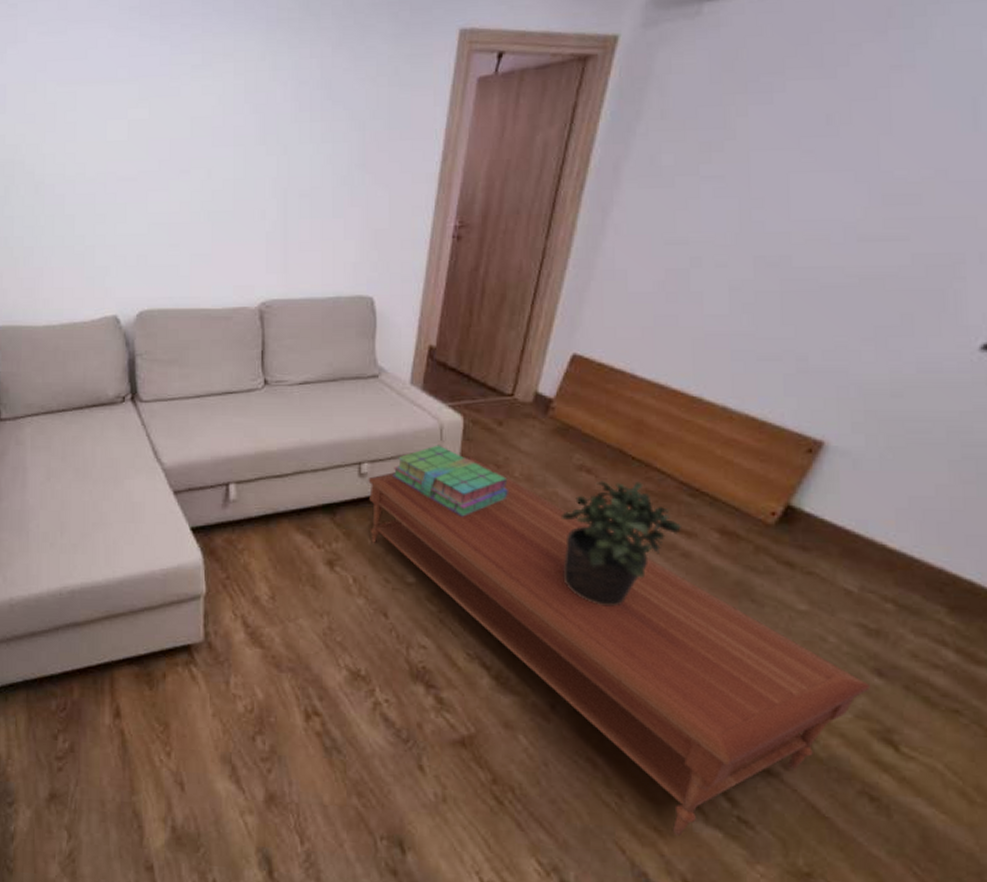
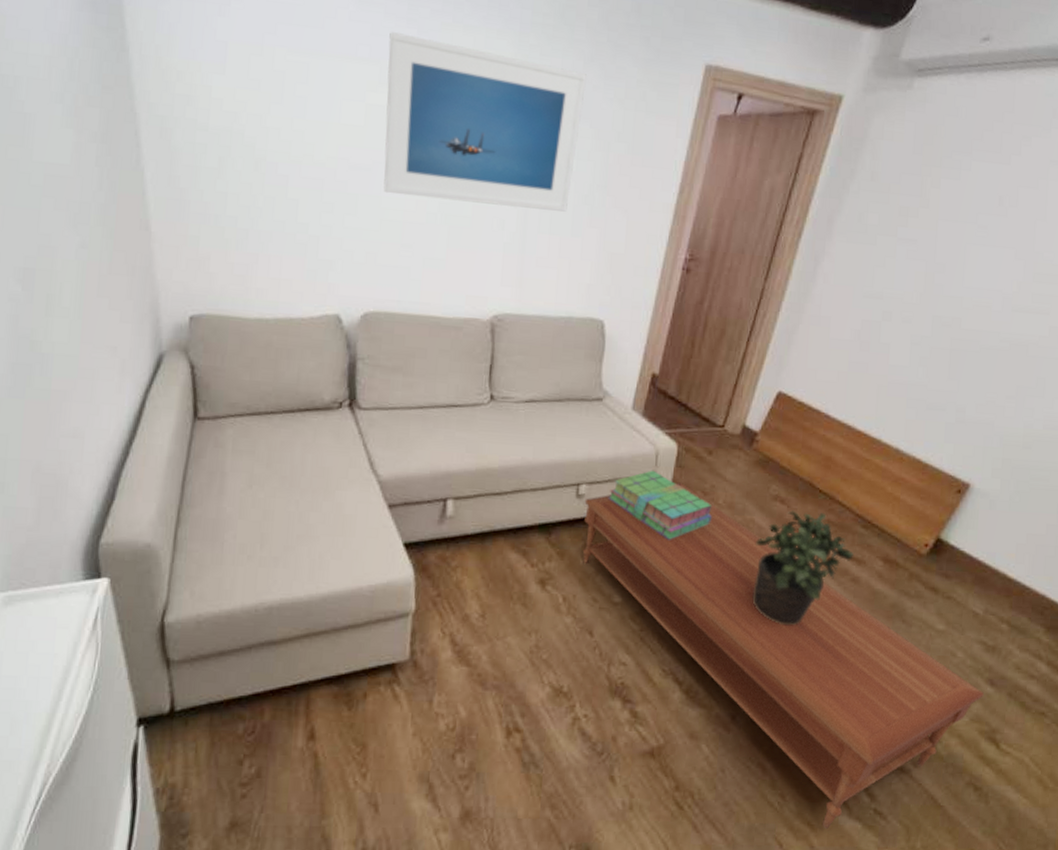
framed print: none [145,51,336,199] -> present [383,32,587,212]

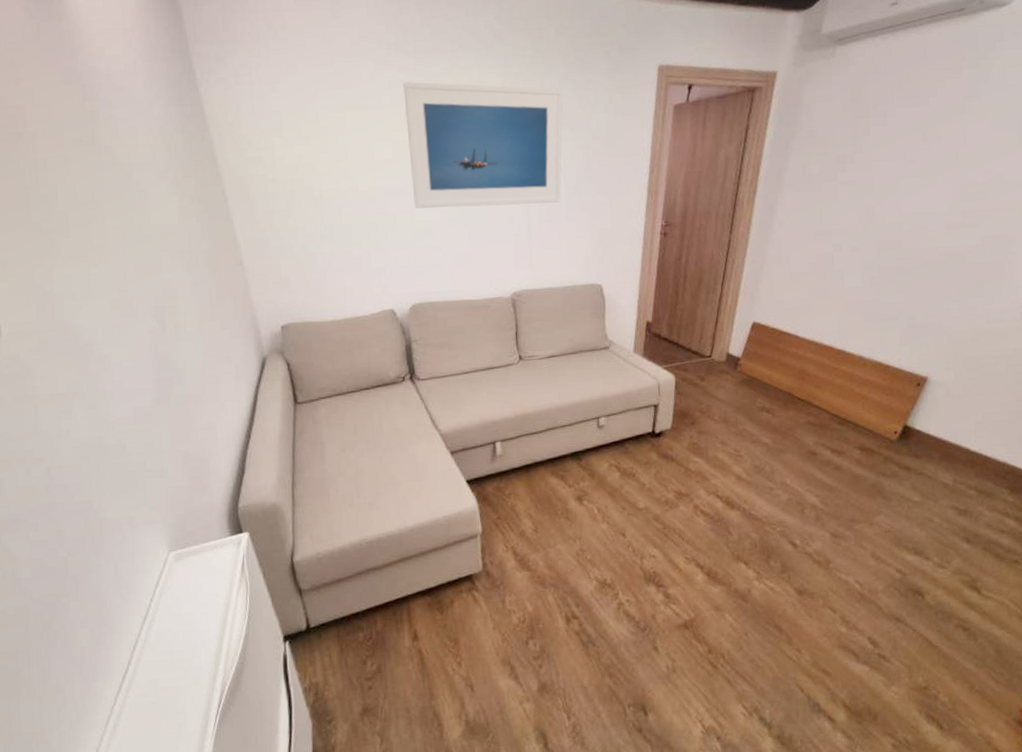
coffee table: present [582,482,984,829] -> none [605,406,961,673]
stack of books: present [608,470,712,540] -> none [623,399,711,454]
potted plant: present [752,510,854,626] -> none [750,416,834,512]

